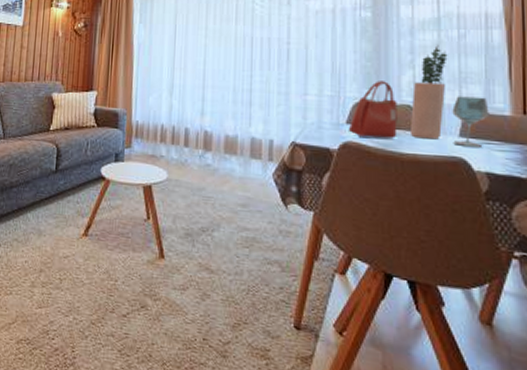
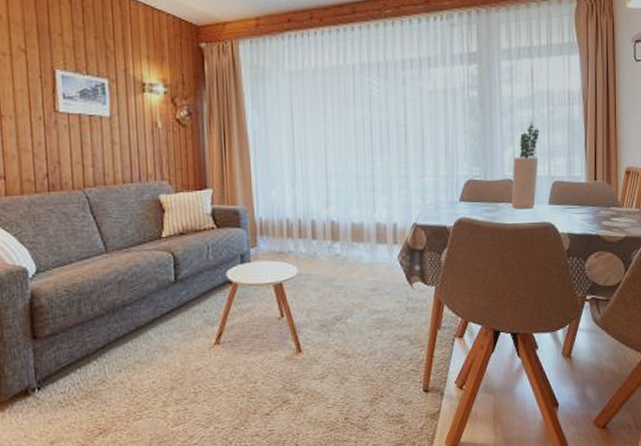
handbag: present [348,81,397,139] -> none [461,158,501,212]
wine glass: present [452,96,490,148] -> none [543,167,571,213]

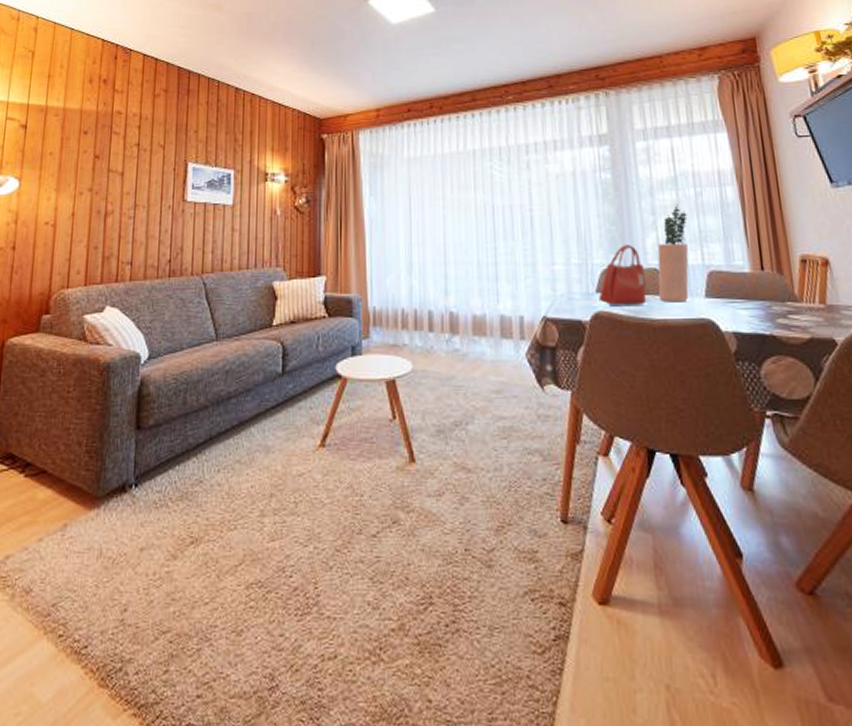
handbag: none [461,158,501,212] -> present [598,245,647,305]

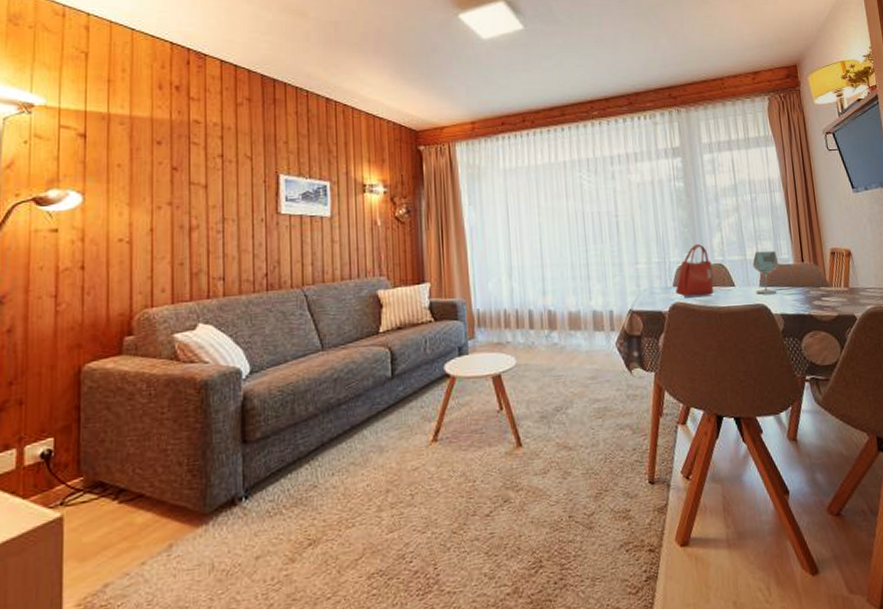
vase: present [657,204,689,303] -> none [722,208,747,292]
wine glass: none [696,255,731,308] -> present [752,251,779,295]

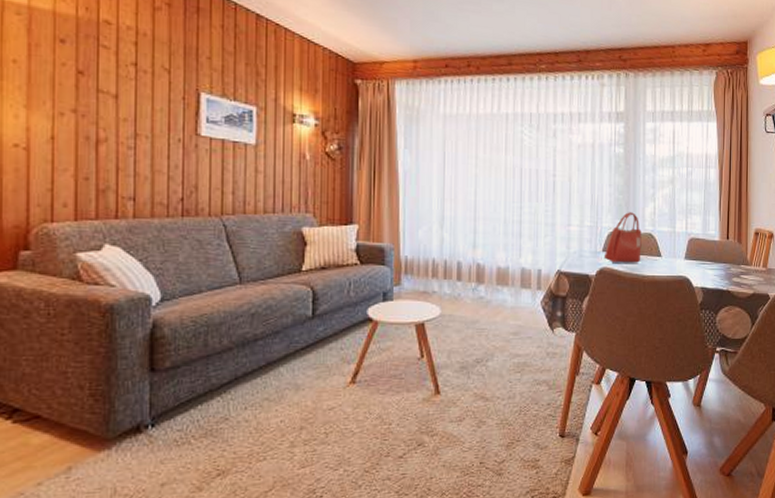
wine glass: present [752,251,779,295] -> none [680,225,705,268]

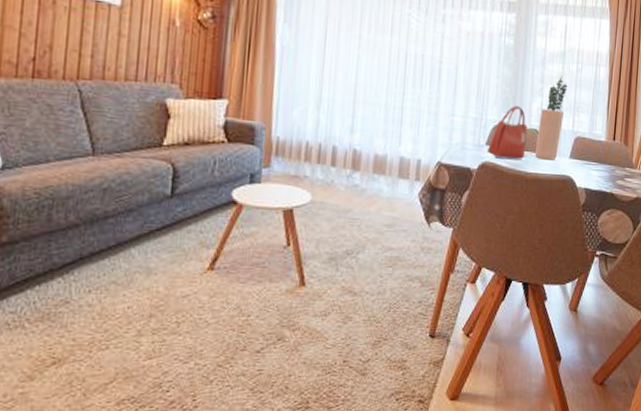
vase: none [650,180,679,262] -> present [534,75,568,161]

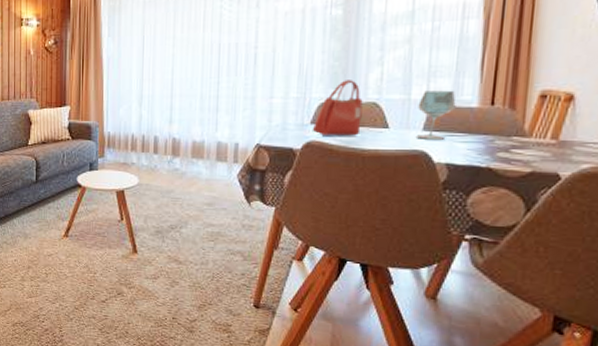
vase: present [534,75,568,161] -> none [373,39,419,135]
wine glass: none [565,123,592,168] -> present [415,90,456,141]

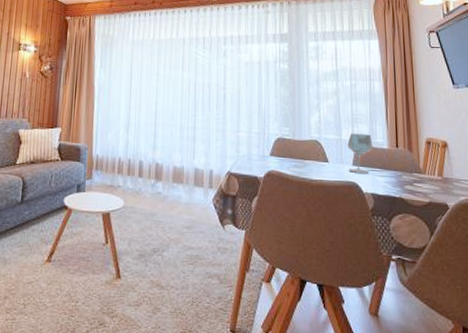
handbag: present [312,80,363,136] -> none [271,120,308,168]

